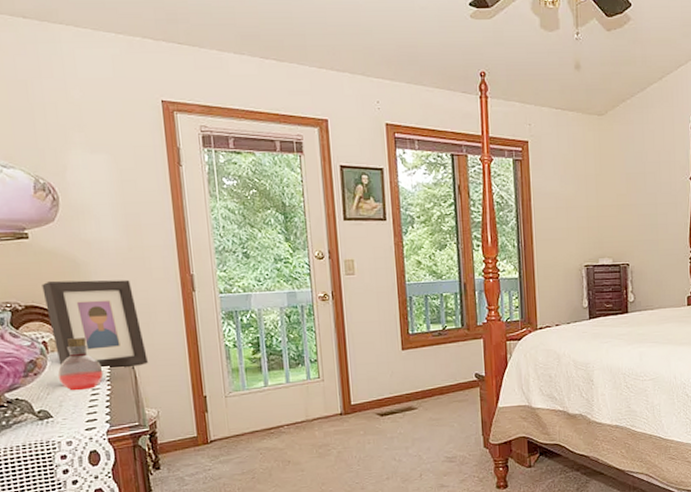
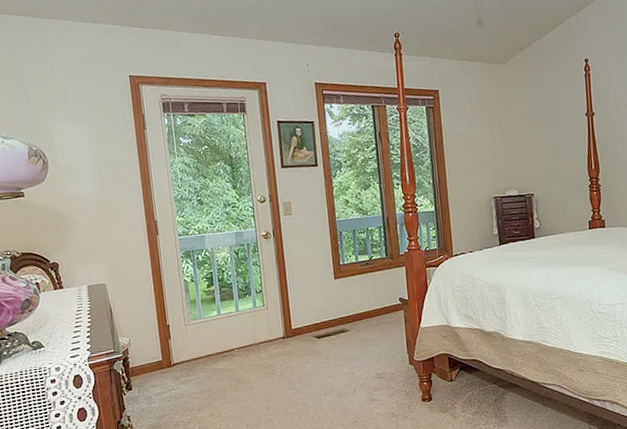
picture frame: present [42,279,148,370] -> none [35,227,121,305]
perfume bottle: present [57,338,104,391] -> none [47,278,85,324]

